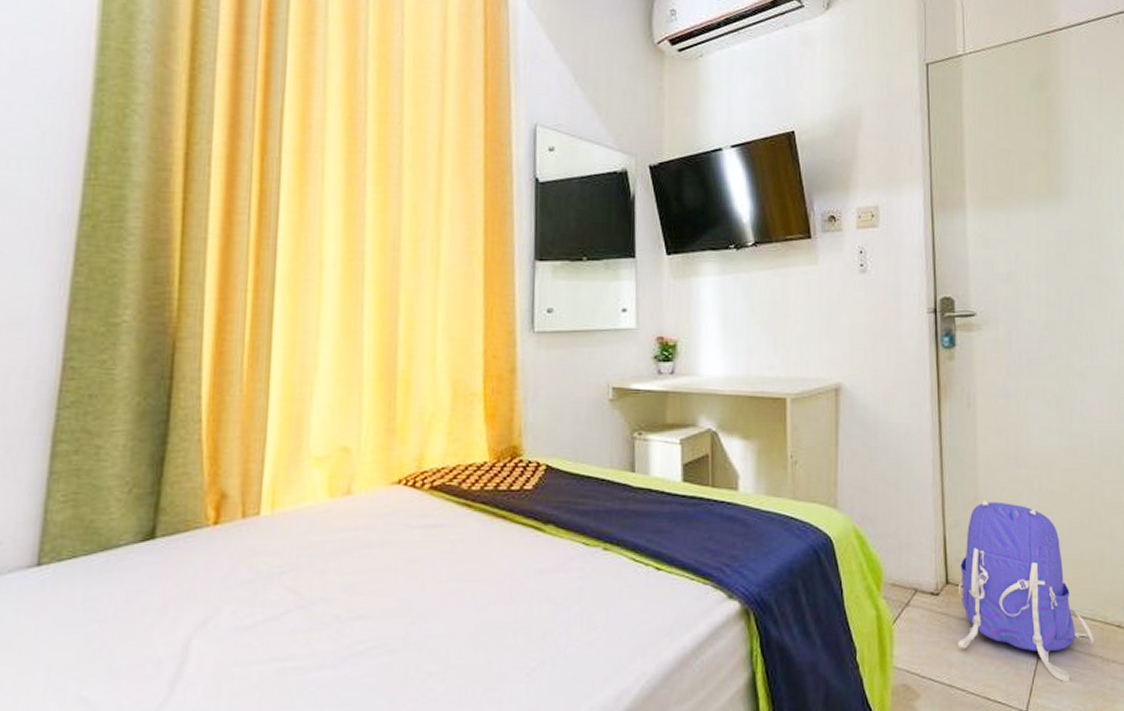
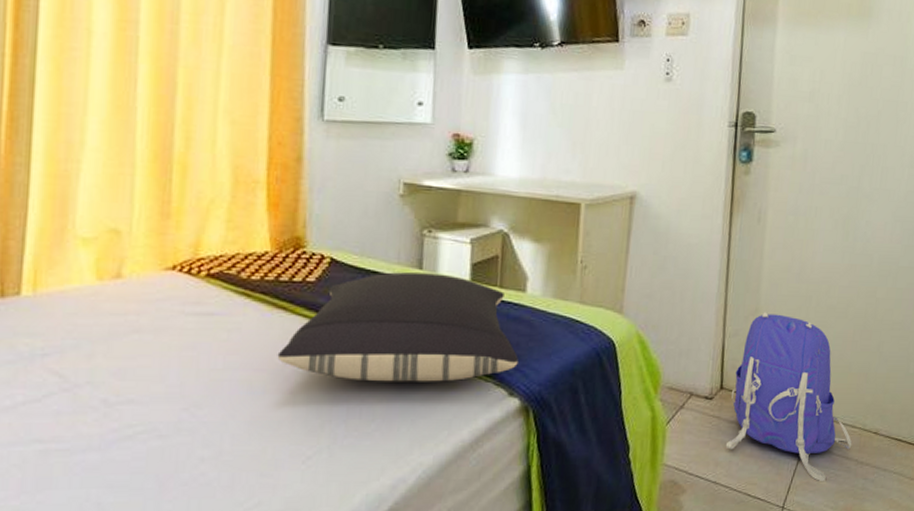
pillow: none [498,476,735,589] -> present [277,272,518,382]

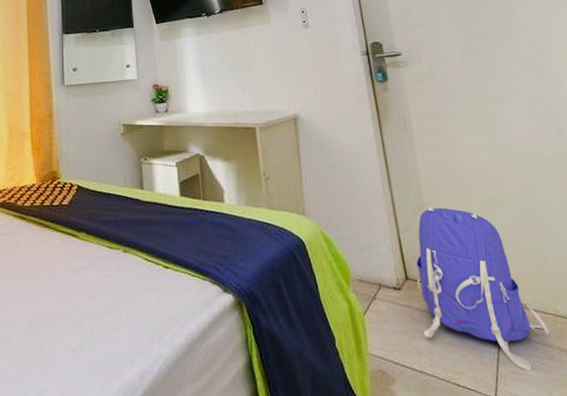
pillow: present [277,272,518,382] -> none [46,192,227,284]

